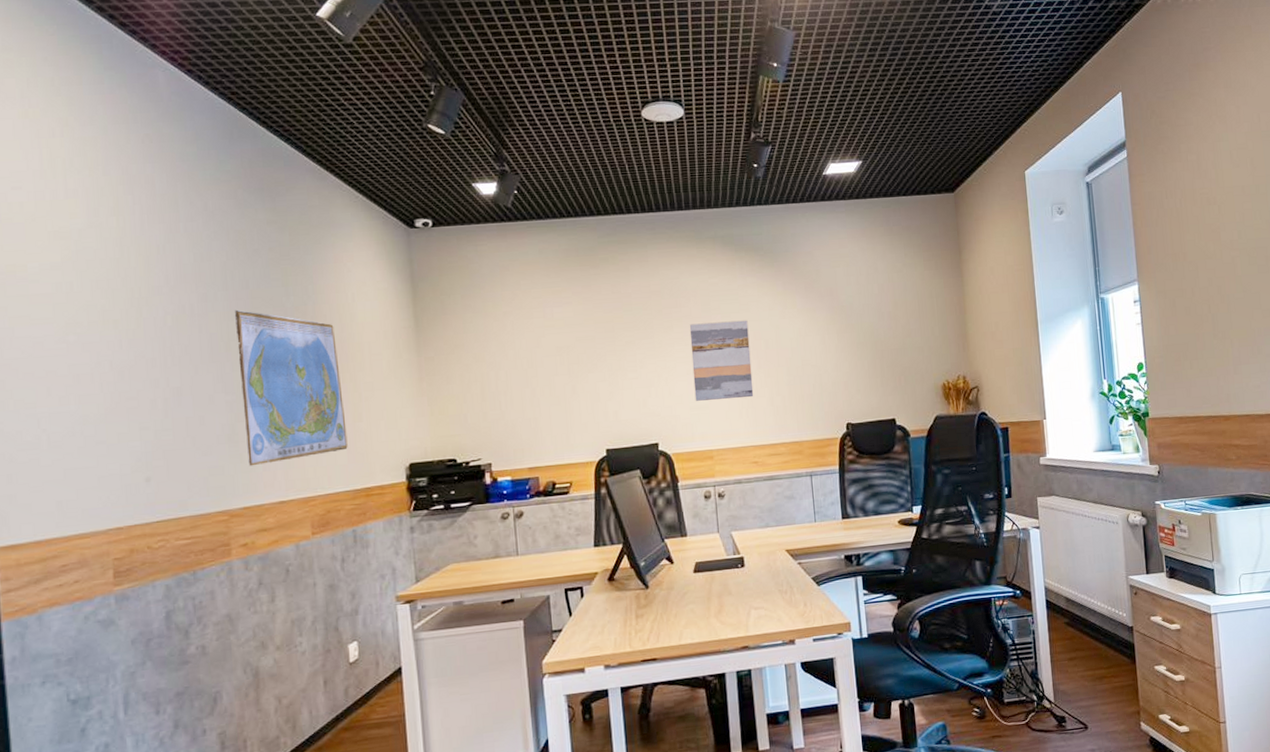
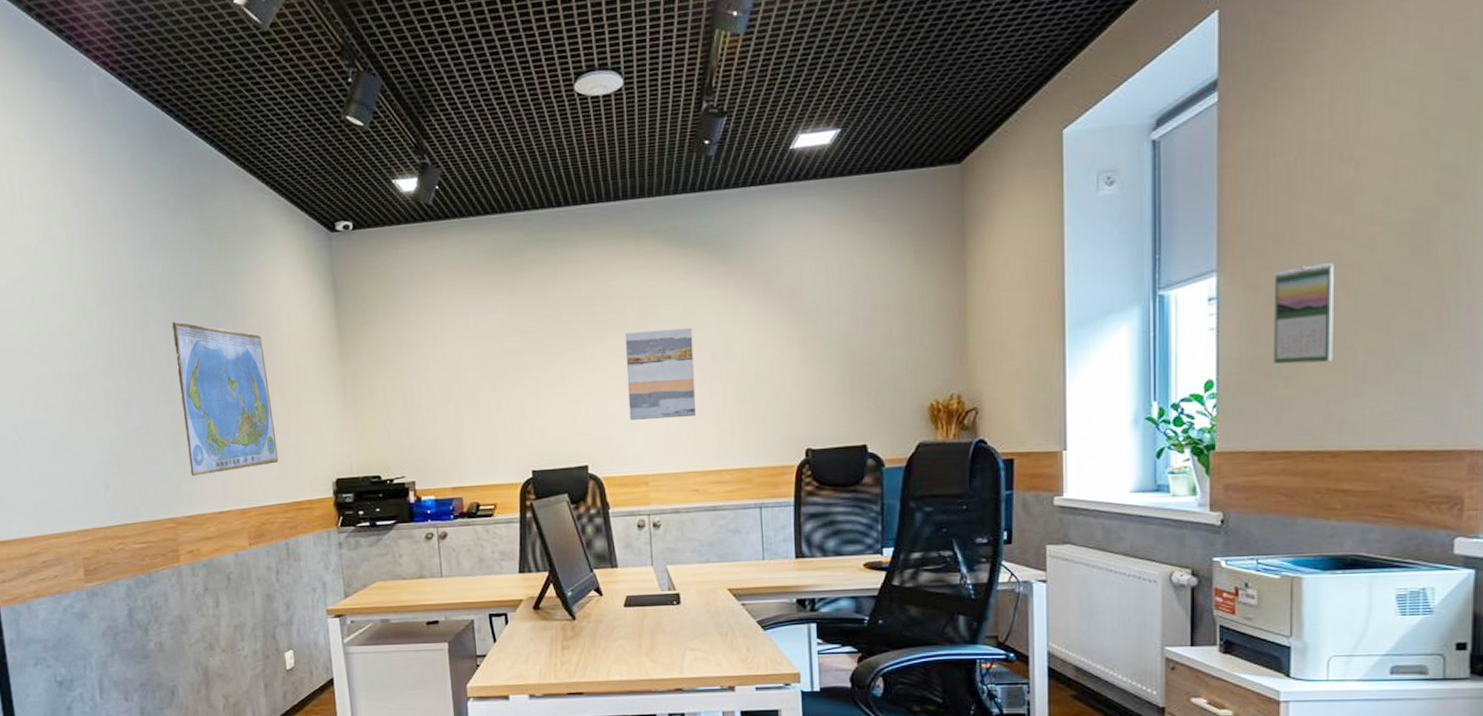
calendar: none [1175,276,1218,350] -> present [1274,263,1334,364]

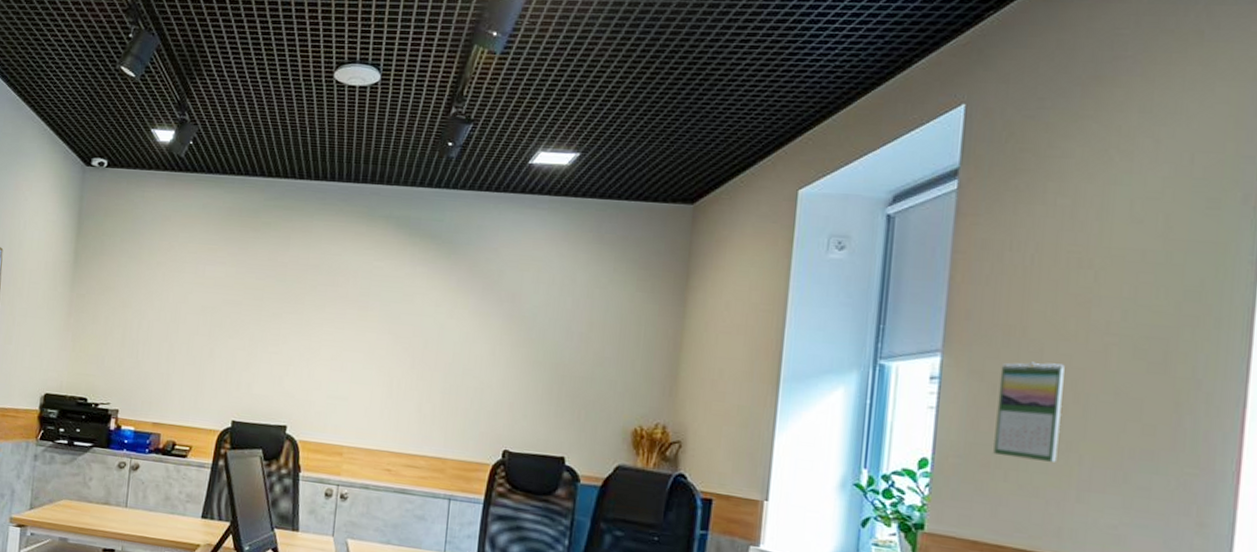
wall art: present [624,327,697,420] -> none [334,306,409,399]

